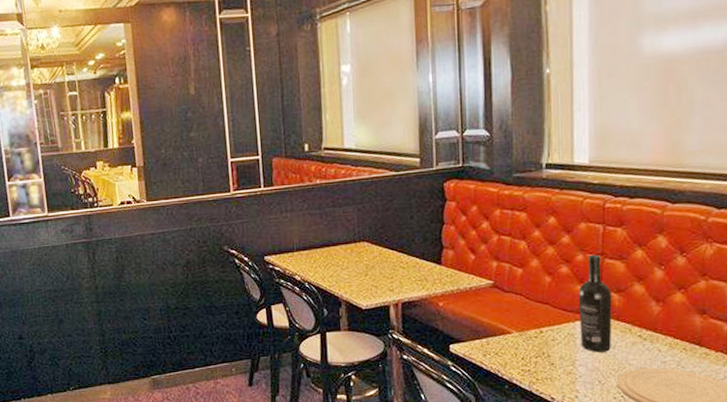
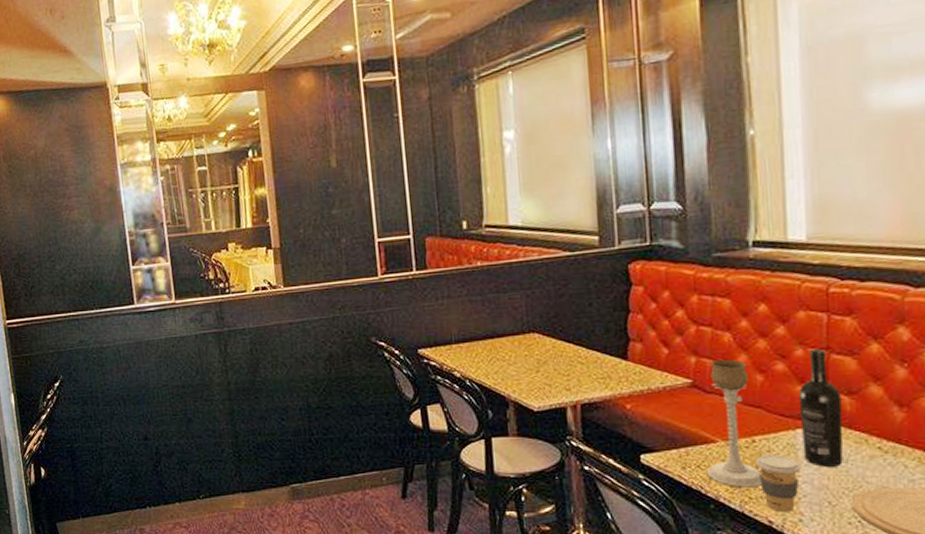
candle holder: none [503,263,547,371] -> present [706,359,762,488]
coffee cup: none [542,342,578,390] -> present [755,454,801,512]

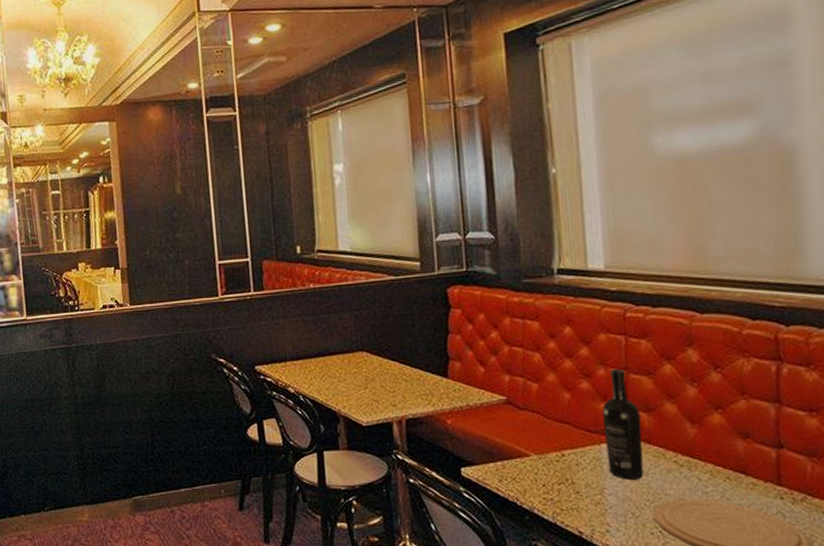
candle holder: present [706,359,762,488] -> none [521,377,572,499]
coffee cup: present [755,454,801,512] -> none [565,467,606,523]

